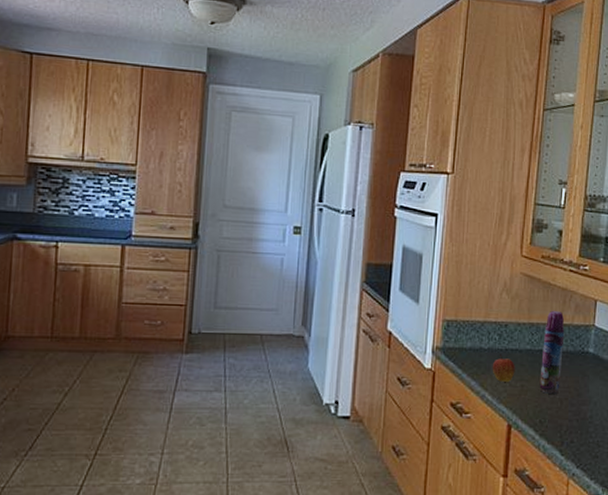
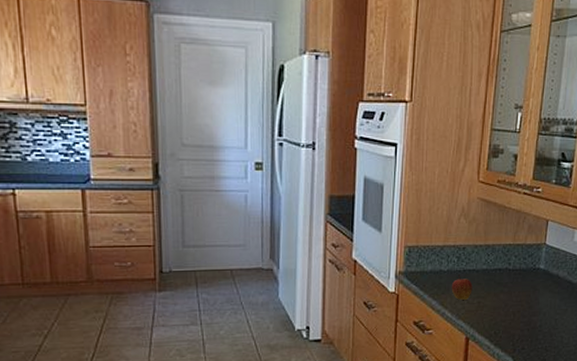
whipped cream can: present [539,311,565,395] -> none [494,232,518,309]

